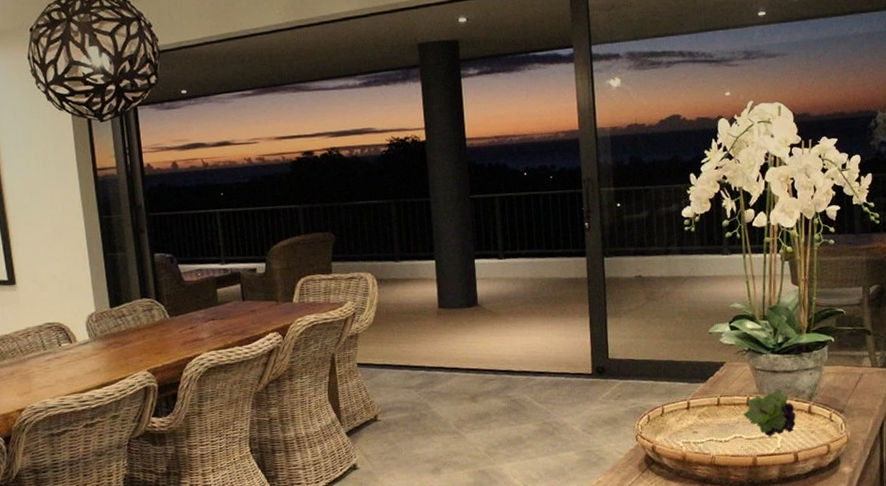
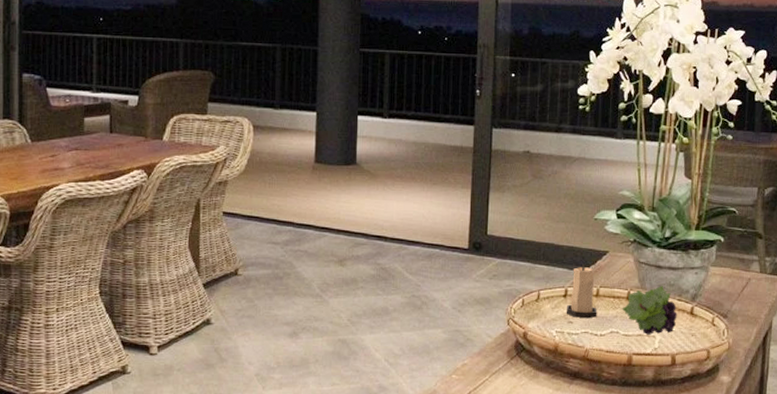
candle: none [691,376,720,428] -> present [567,264,597,319]

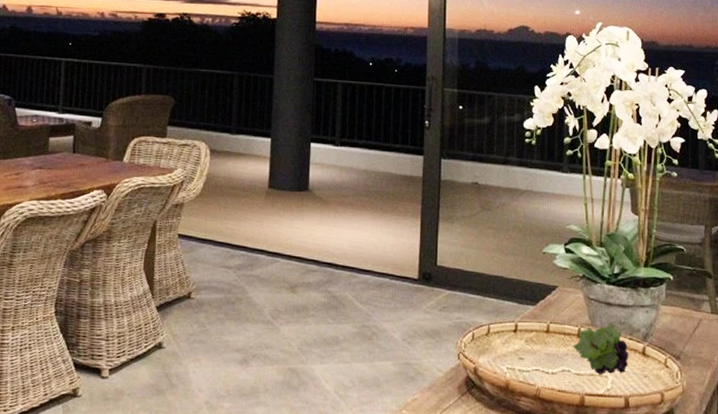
candle: present [567,264,597,319] -> none [517,298,548,356]

